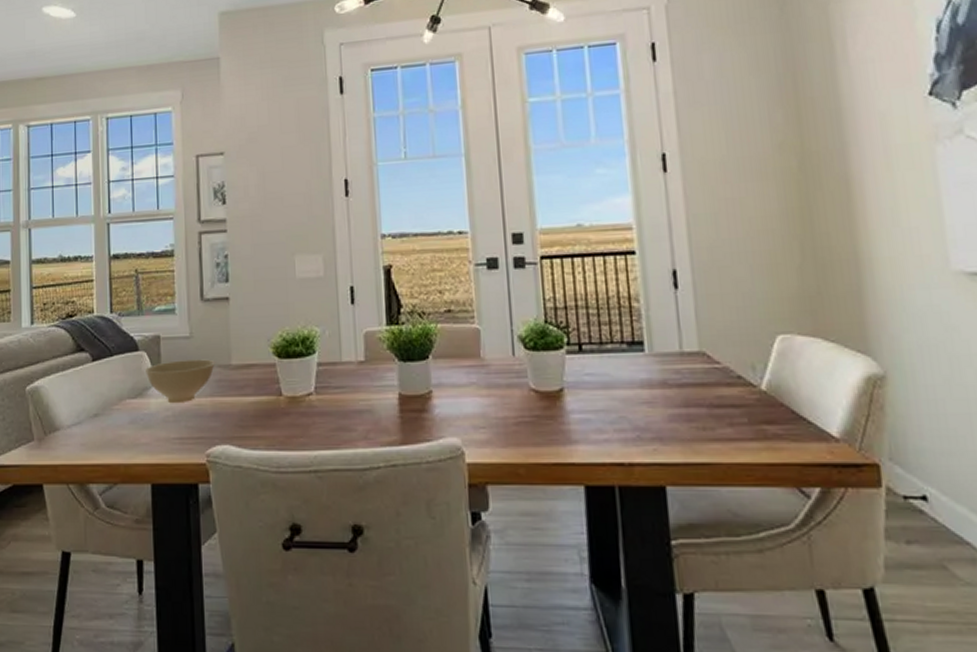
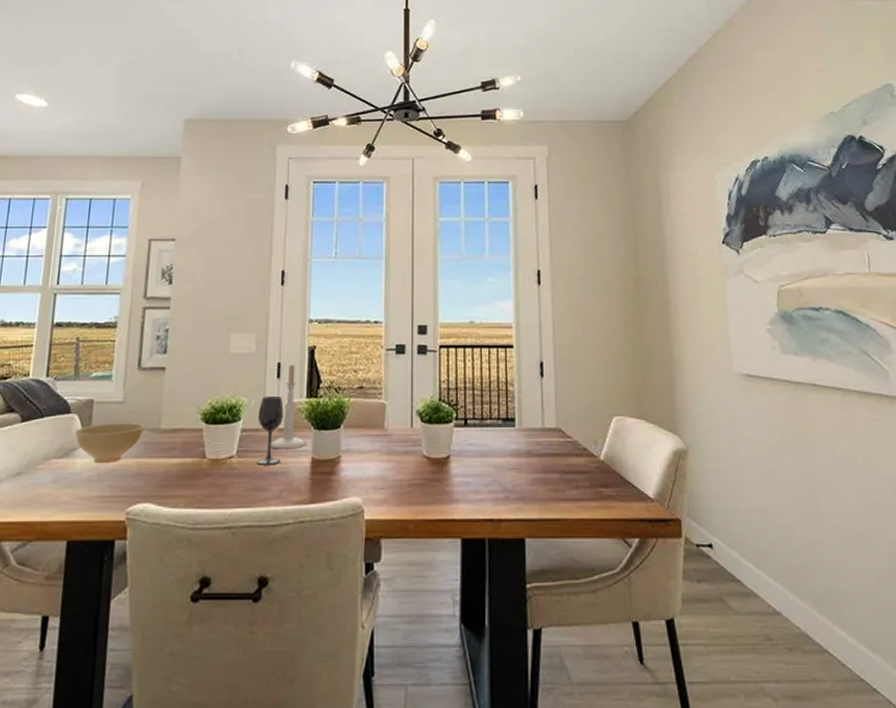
wine glass: none [334,325,364,403] -> present [257,397,284,465]
candlestick: none [350,287,391,385] -> present [270,364,306,449]

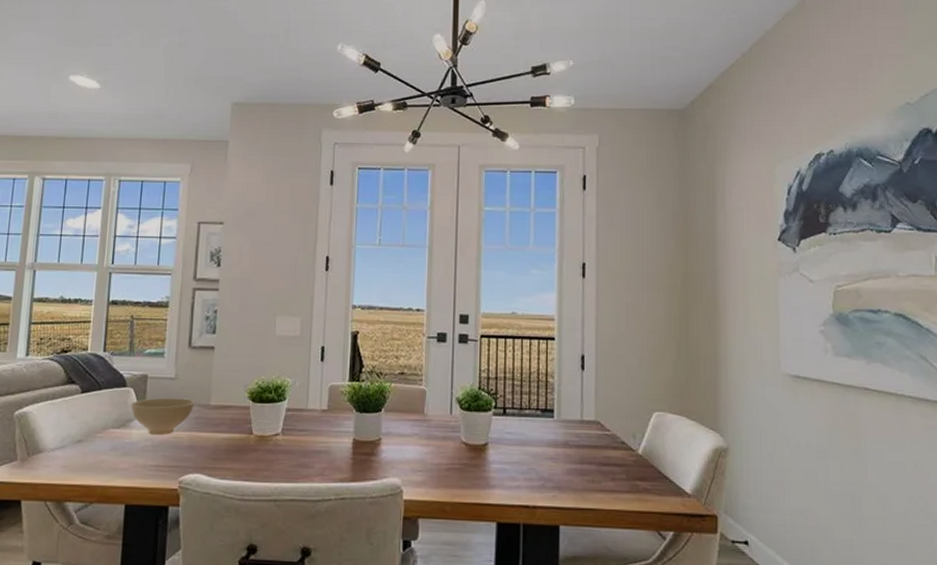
wine glass: present [257,397,284,465] -> none [301,379,328,444]
candlestick: present [270,364,306,449] -> none [313,348,348,430]

